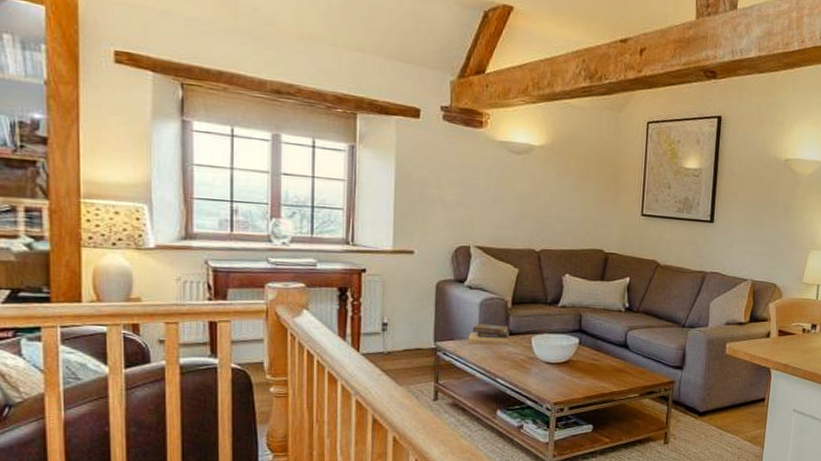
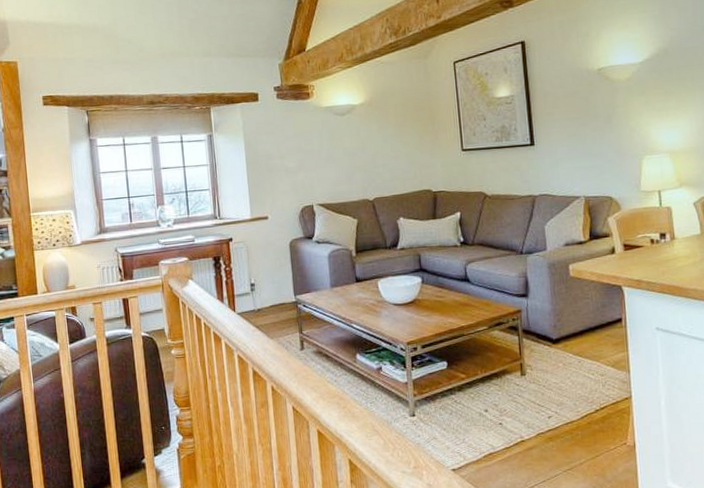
books: present [467,323,510,346] -> none [322,273,358,294]

